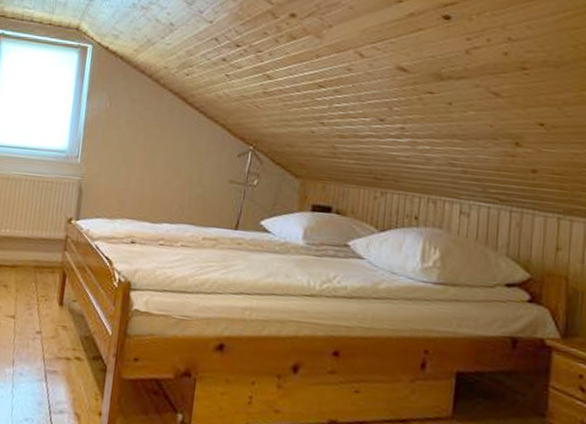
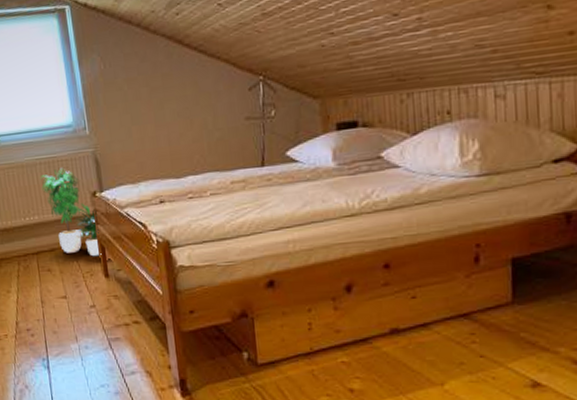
potted plant: none [21,188,68,282] -> present [40,167,102,257]

